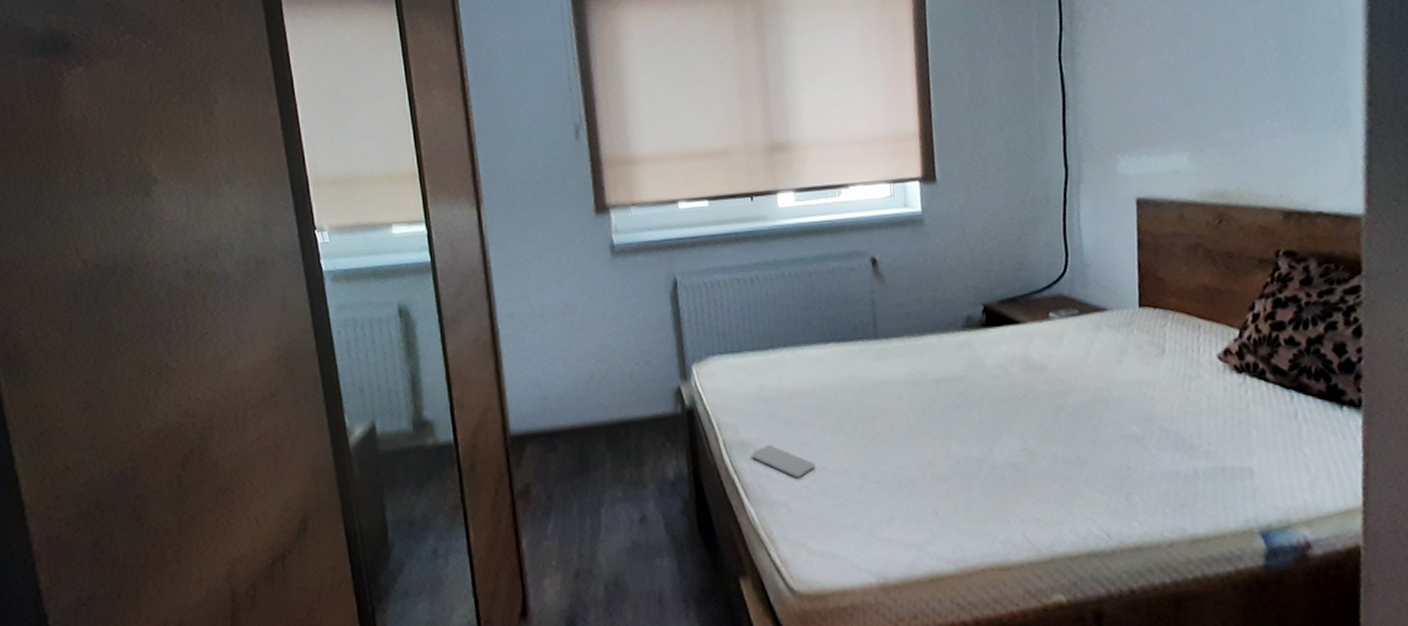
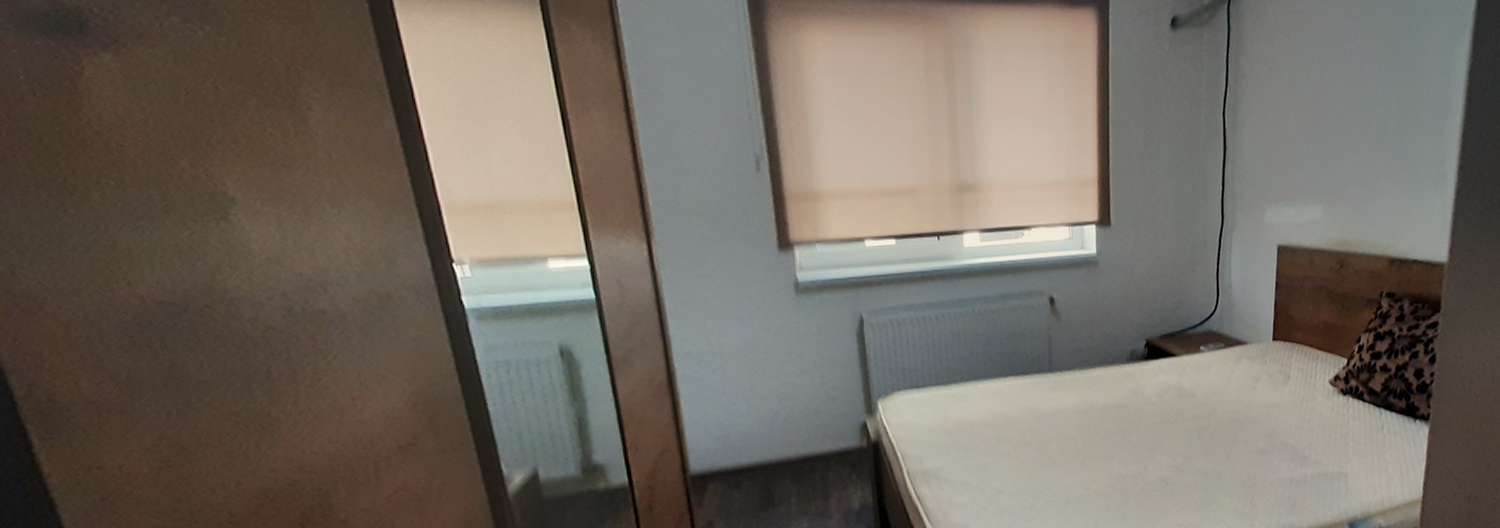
smartphone: present [750,445,816,478] -> none [933,472,993,501]

